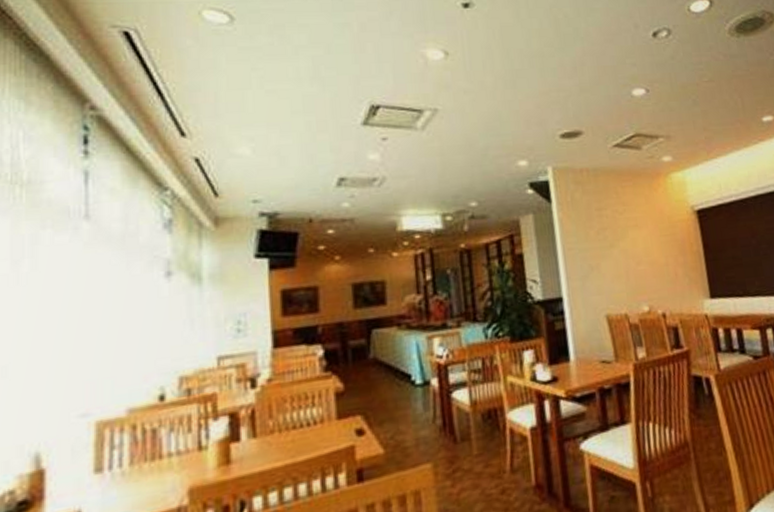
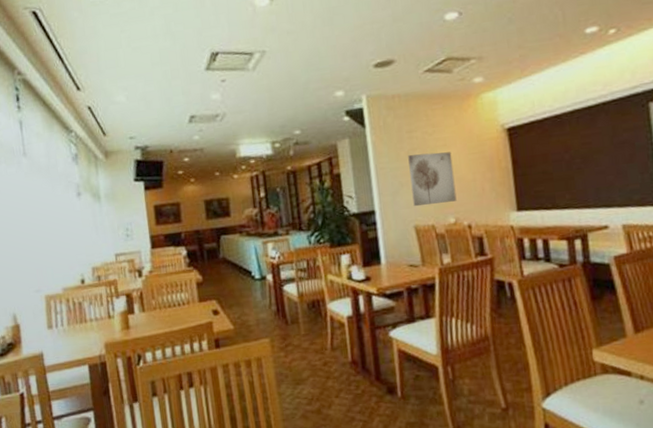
wall art: none [598,233,650,293] -> present [408,152,457,207]

